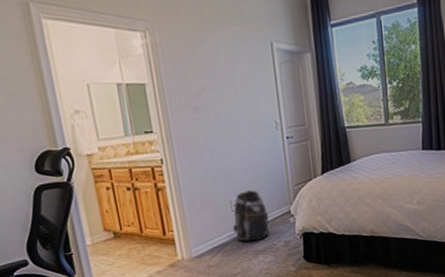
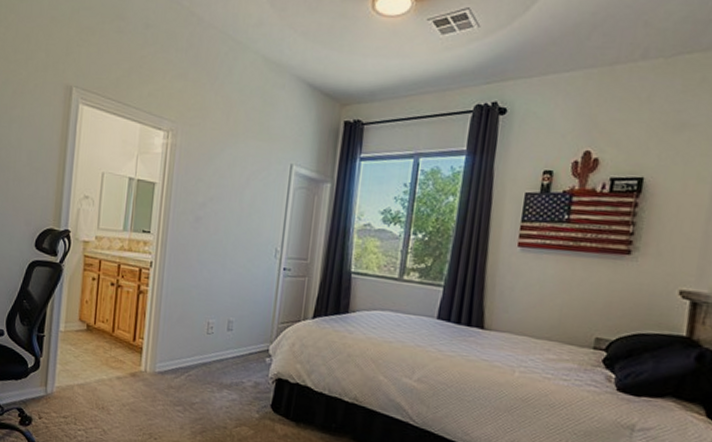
backpack: present [232,190,270,242] -> none [203,315,245,373]

